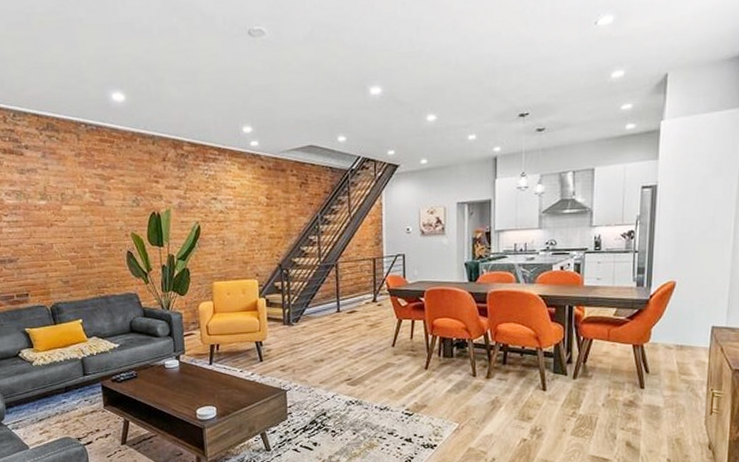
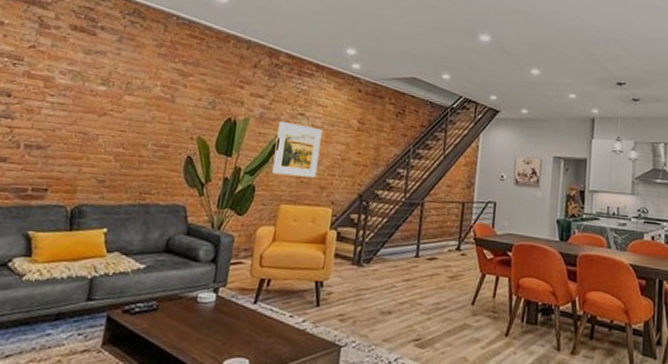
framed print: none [196,207,238,256] -> present [271,120,323,178]

